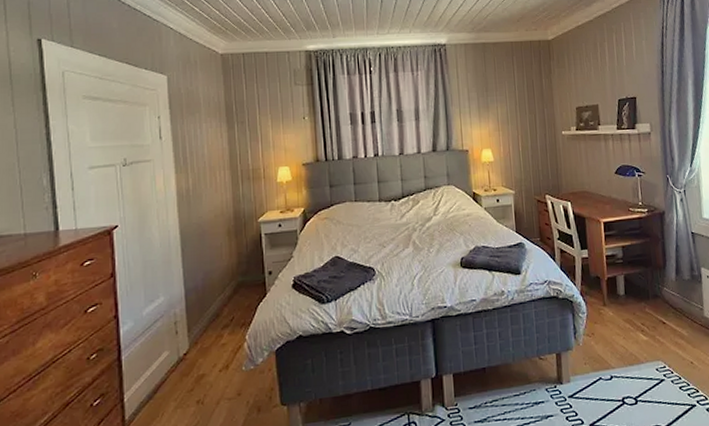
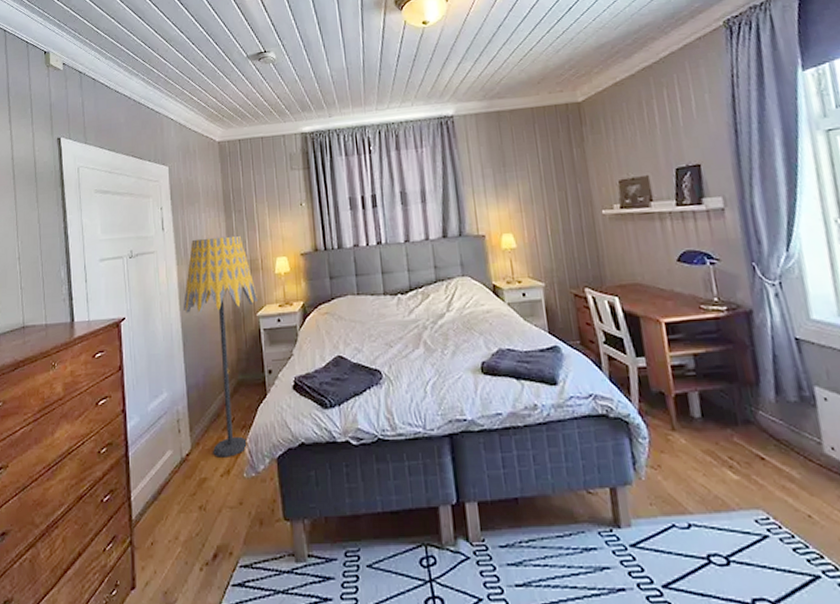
floor lamp: none [181,145,260,355] -> present [182,235,259,458]

